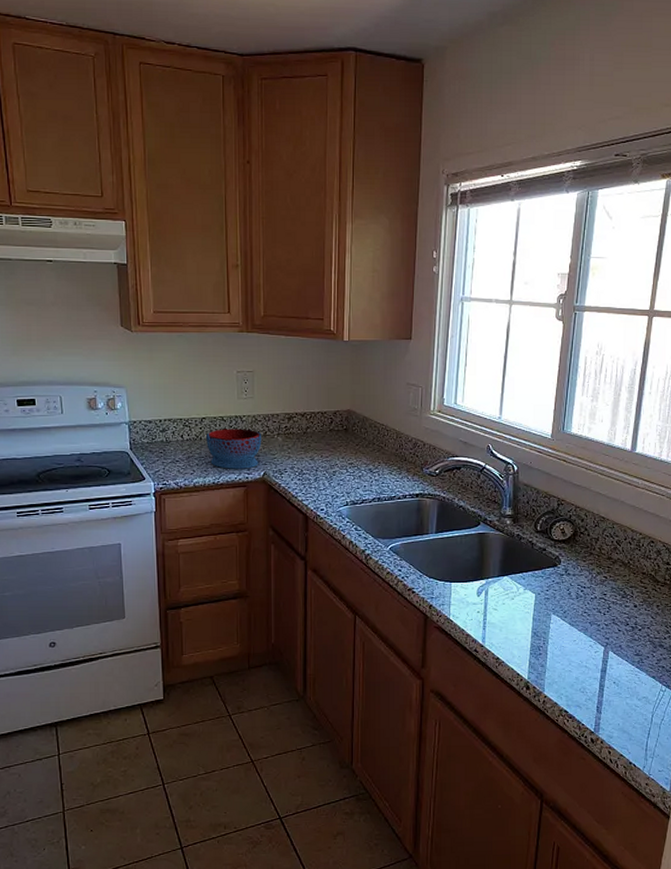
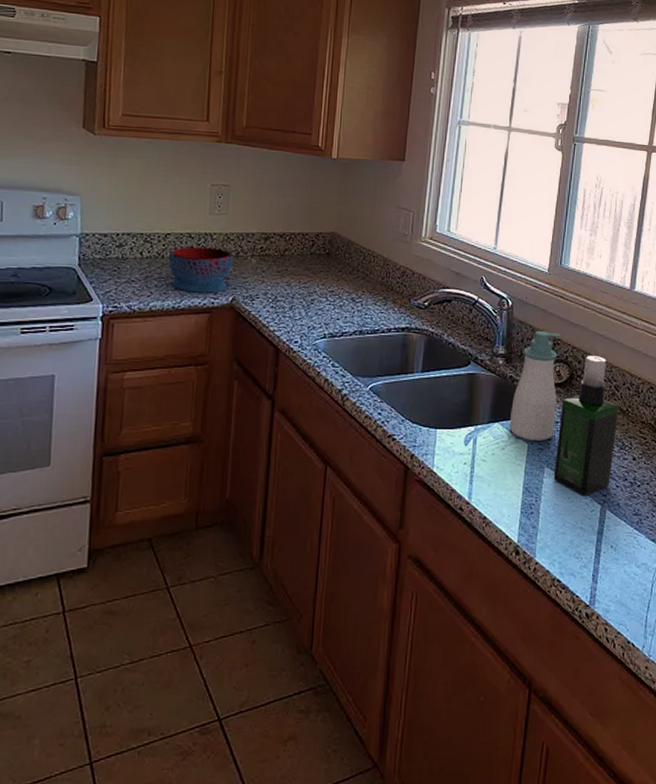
soap bottle: none [518,492,564,591] -> present [509,330,561,441]
spray bottle: none [559,514,621,639] -> present [553,356,619,495]

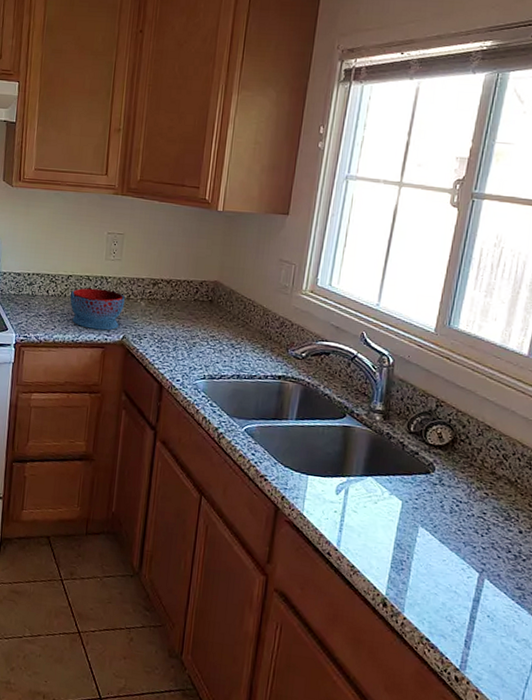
soap bottle: present [509,330,561,441] -> none [383,390,445,501]
spray bottle: present [553,356,619,495] -> none [427,421,506,561]

